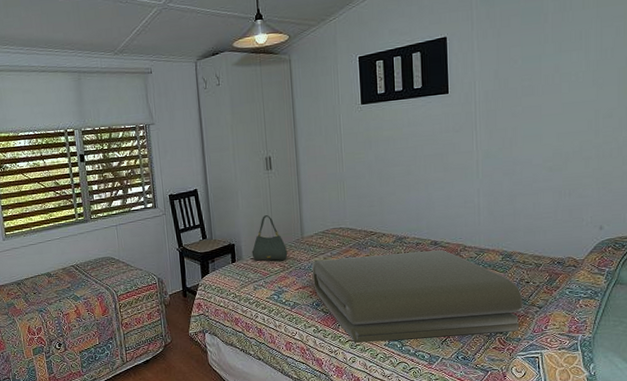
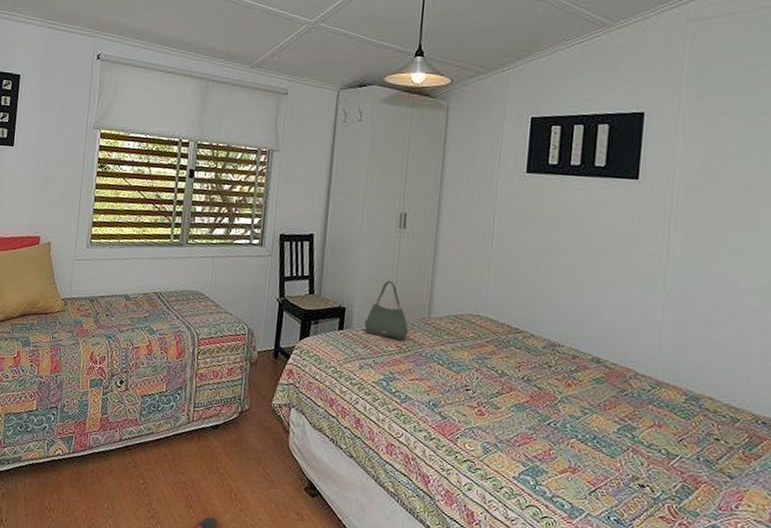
towel: present [311,250,523,344] -> none [433,349,709,502]

